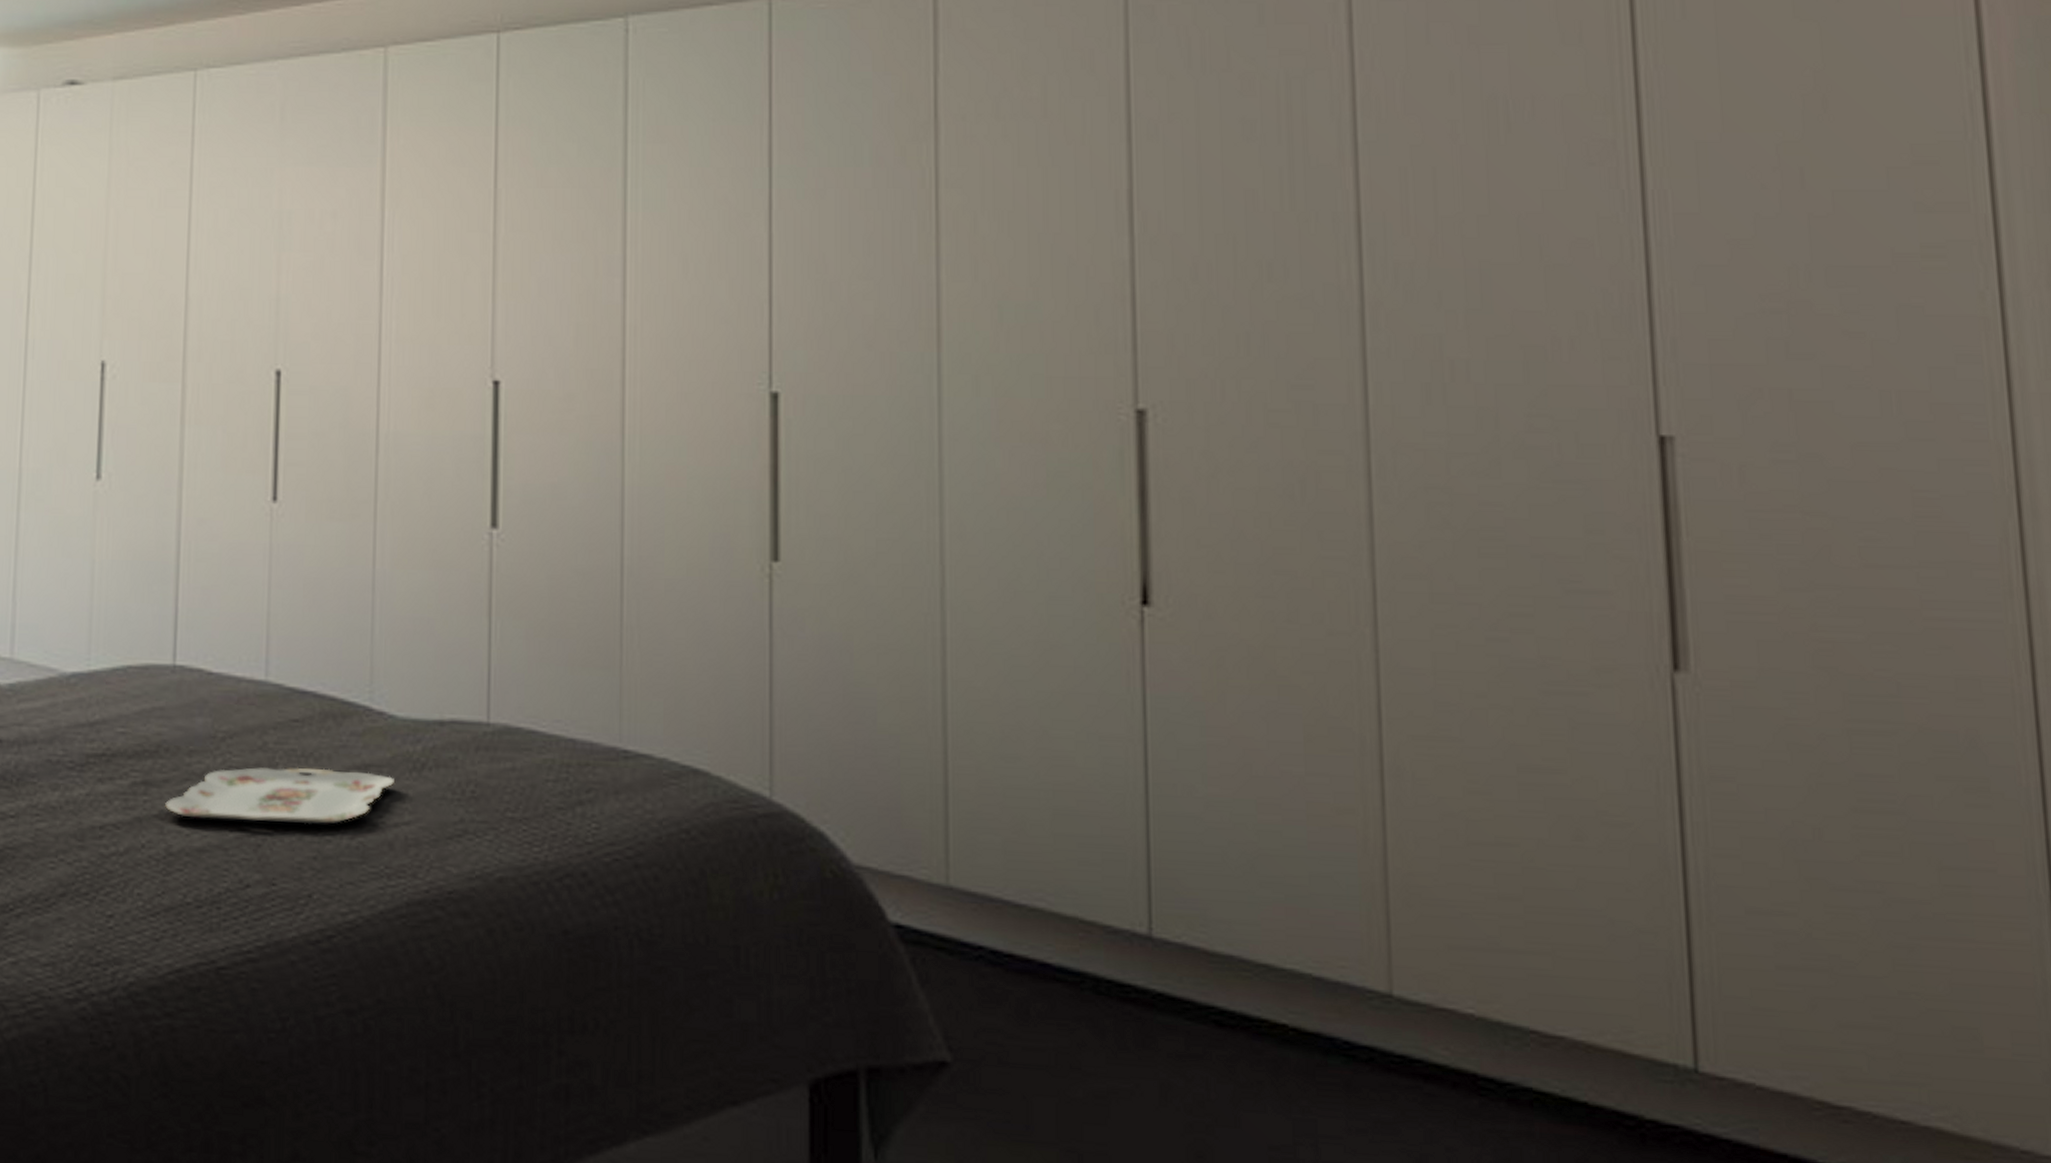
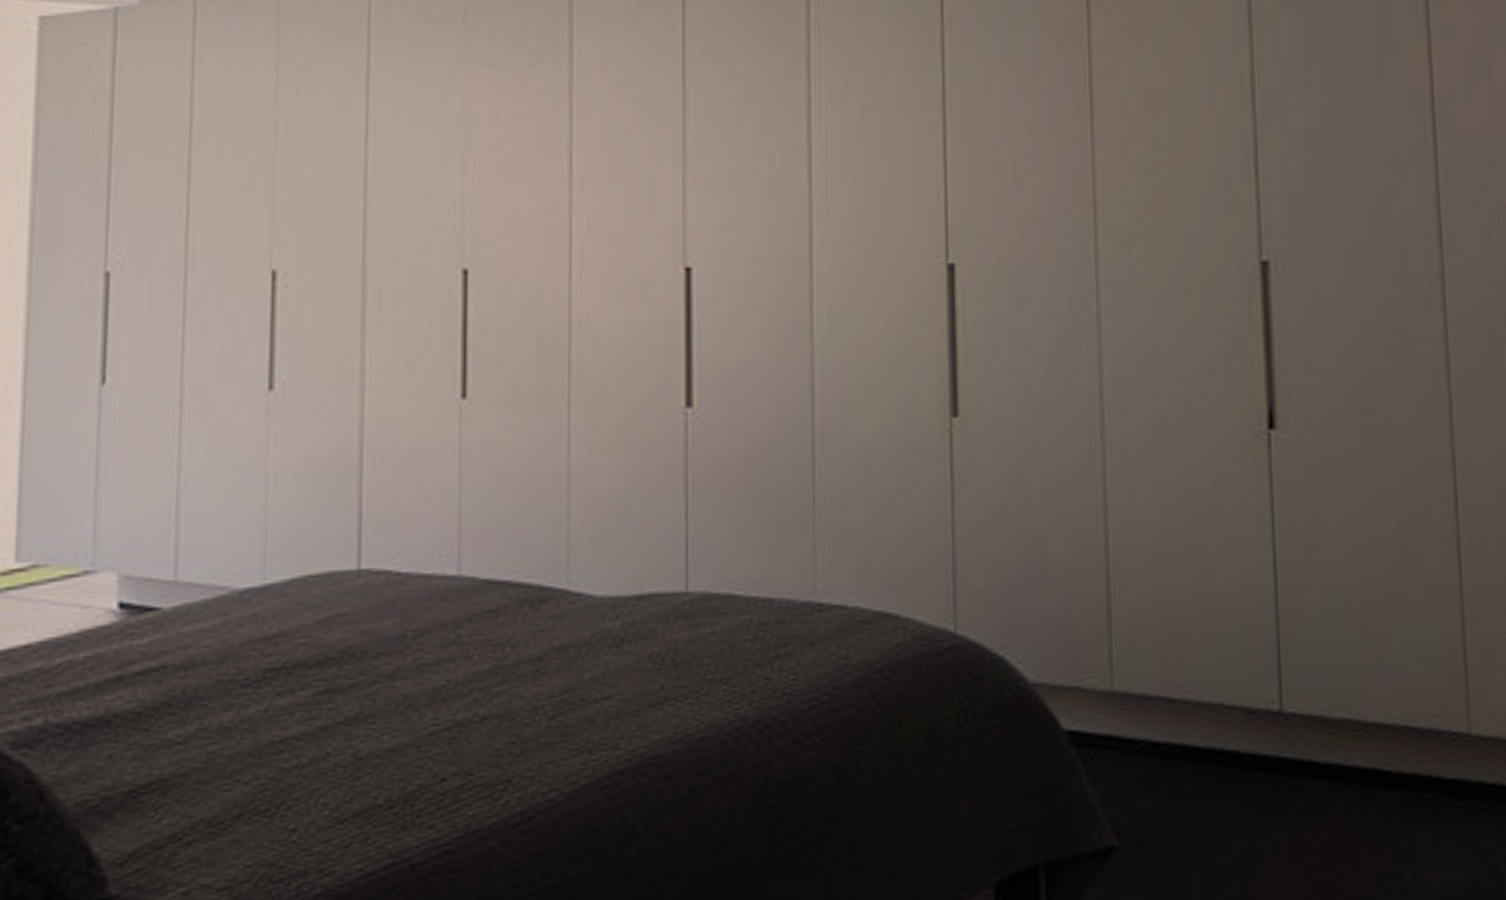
serving tray: present [165,767,394,825] -> none [352,653,594,720]

